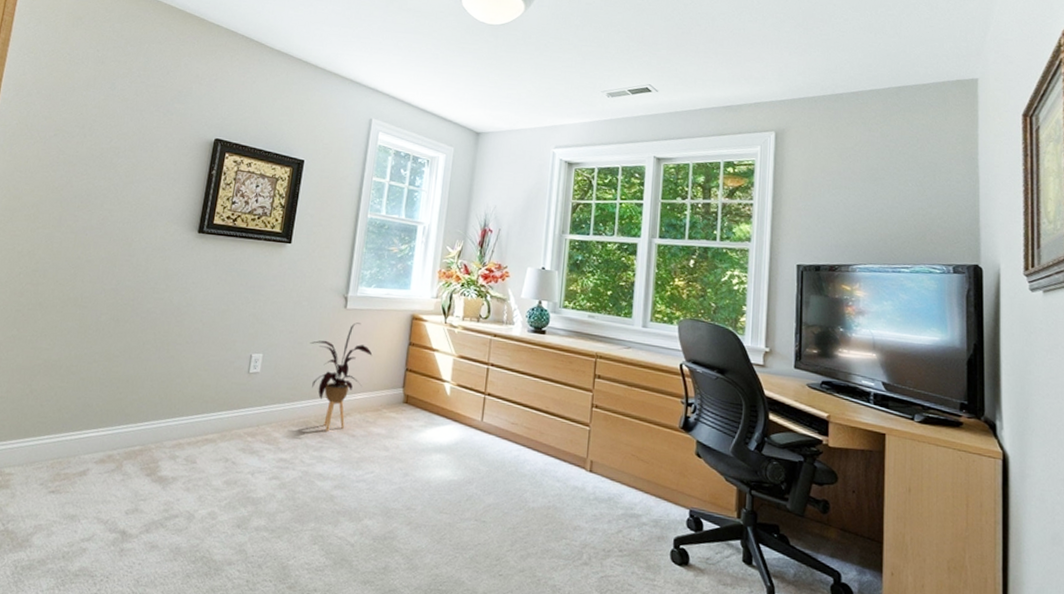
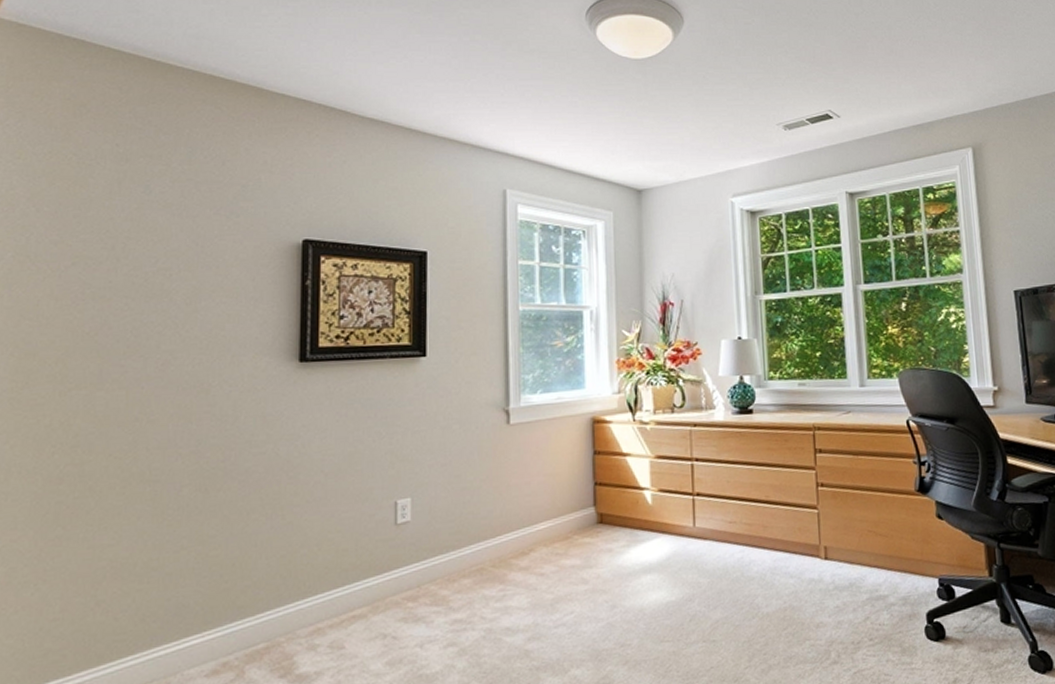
house plant: present [310,322,373,431] -> none [470,438,551,576]

